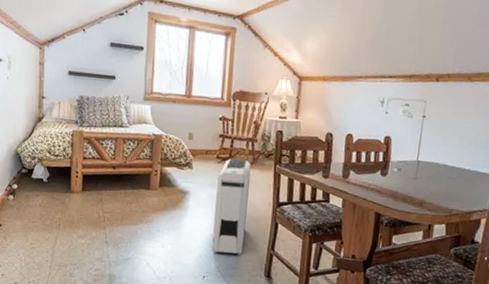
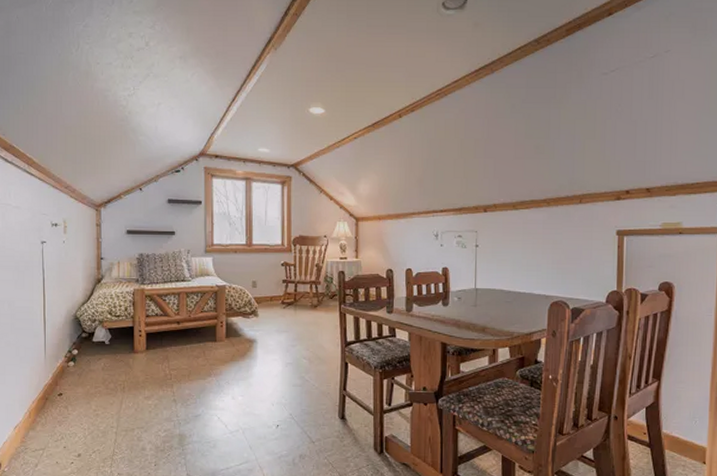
air purifier: present [212,159,251,255] -> none [284,303,316,400]

